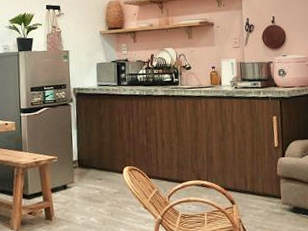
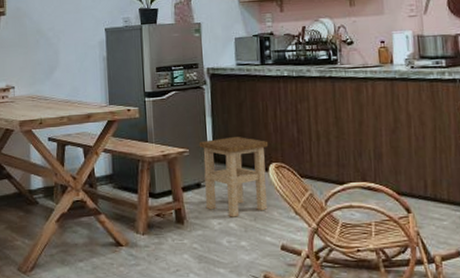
stool: none [65,145,123,213] -> present [199,137,269,217]

